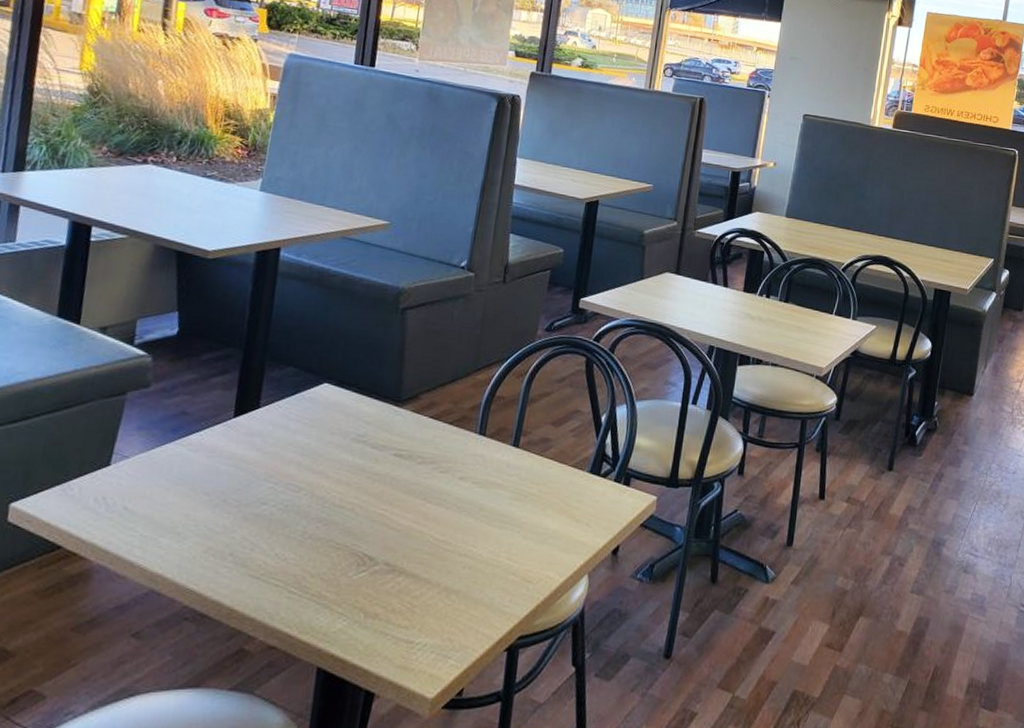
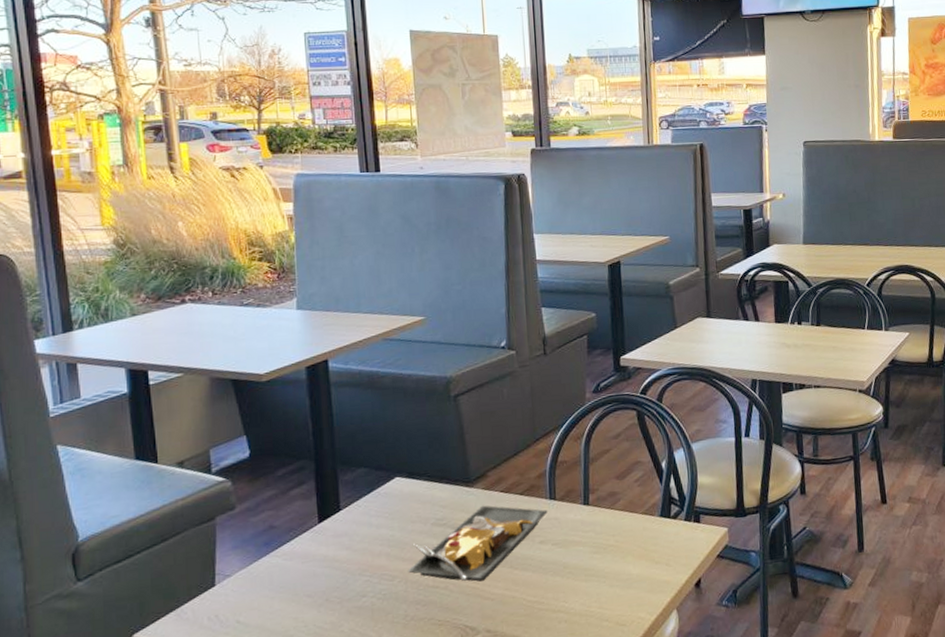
plate: none [315,428,475,509] -> present [407,505,548,582]

